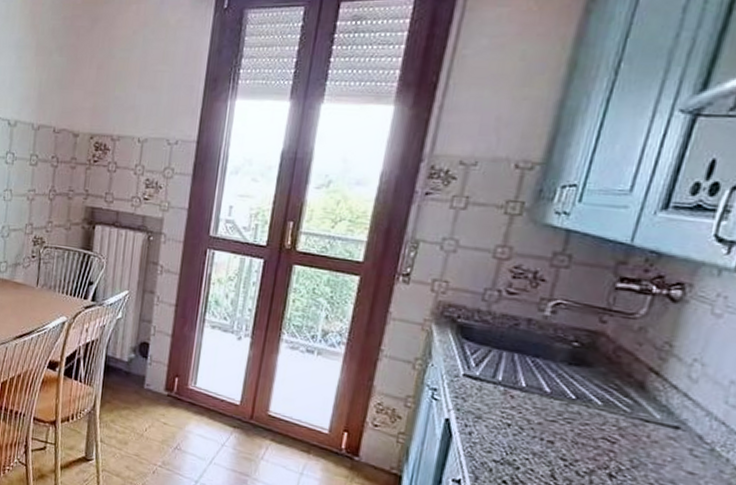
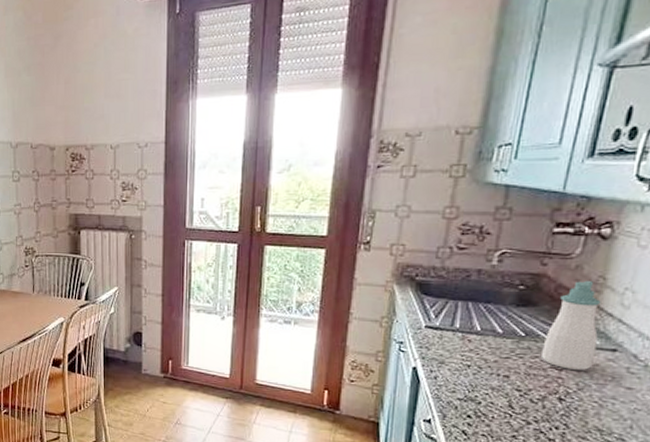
soap bottle: none [592,344,666,446] -> present [542,281,601,370]

